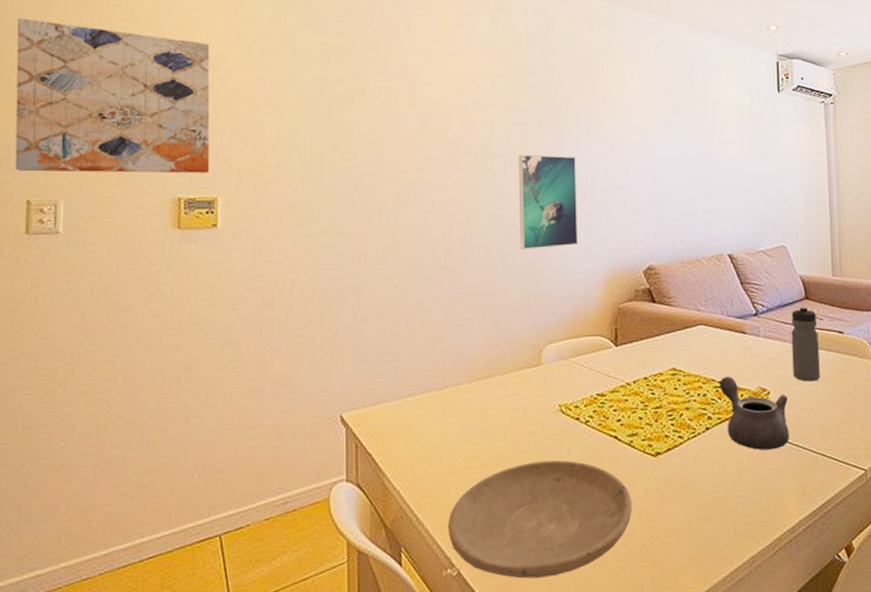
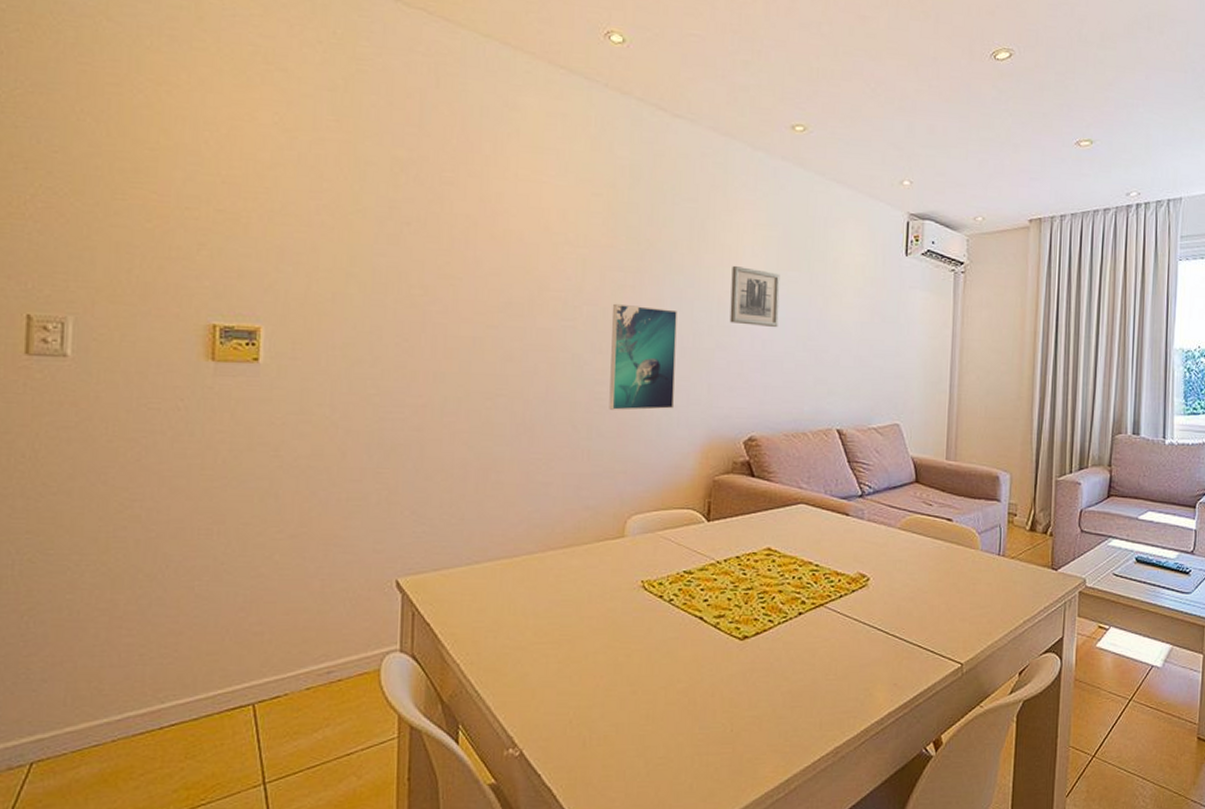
wall art: present [15,18,210,174] -> none [12,95,255,298]
plate: present [447,460,632,579] -> none [511,640,714,762]
wall art: none [622,112,667,166] -> present [729,265,780,328]
teapot: present [719,376,789,450] -> none [816,559,888,639]
water bottle: present [791,306,820,382] -> none [895,490,926,570]

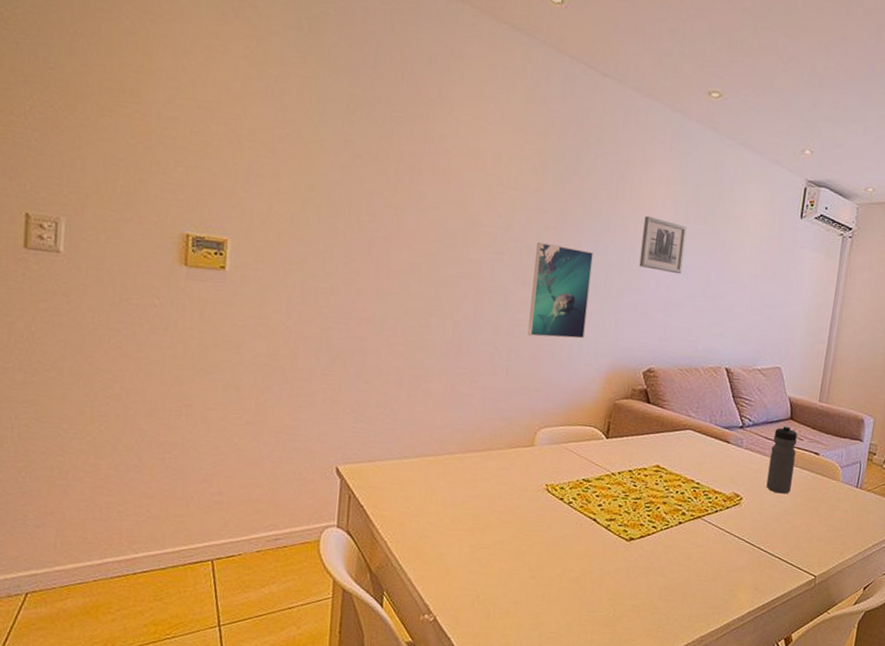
water bottle: none [895,490,926,570] -> present [766,425,798,494]

